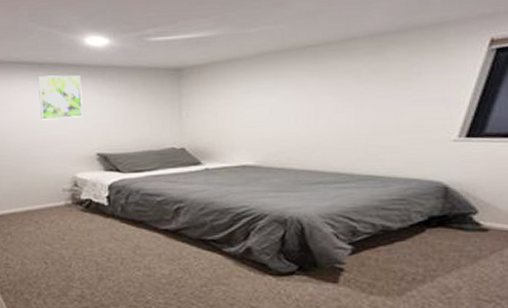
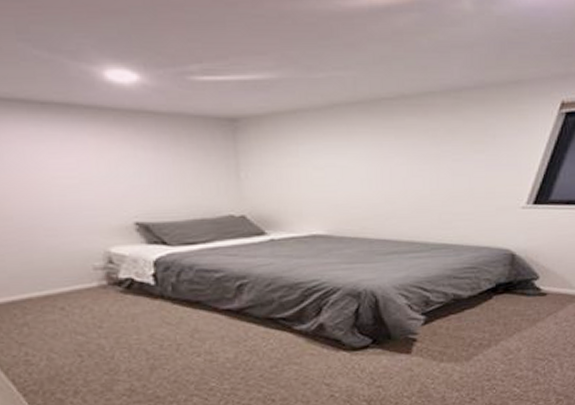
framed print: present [37,75,82,120] -> none [41,120,111,180]

